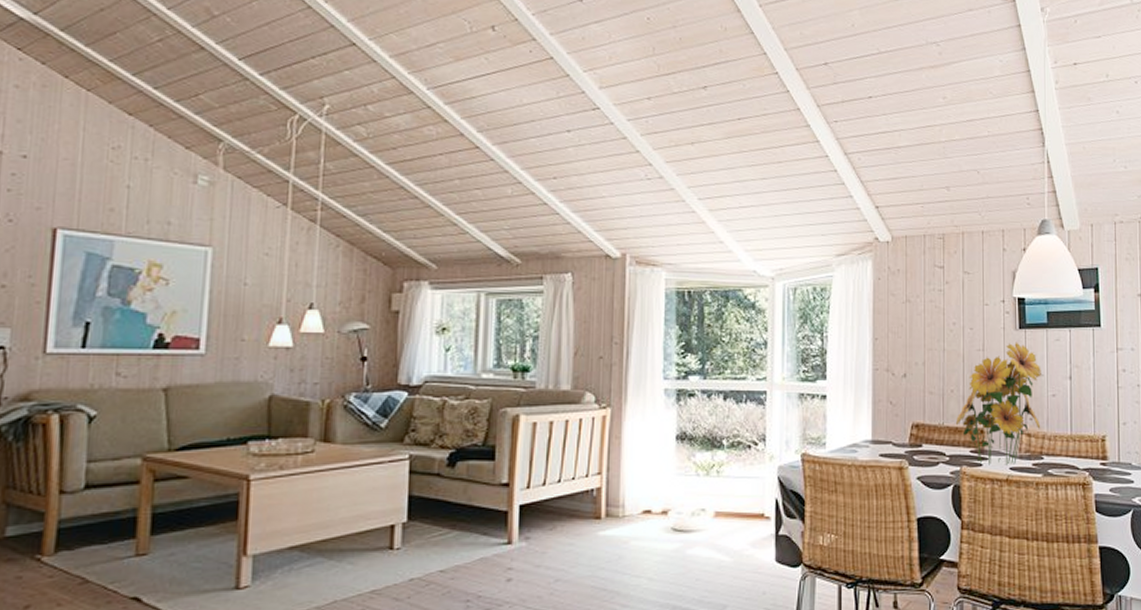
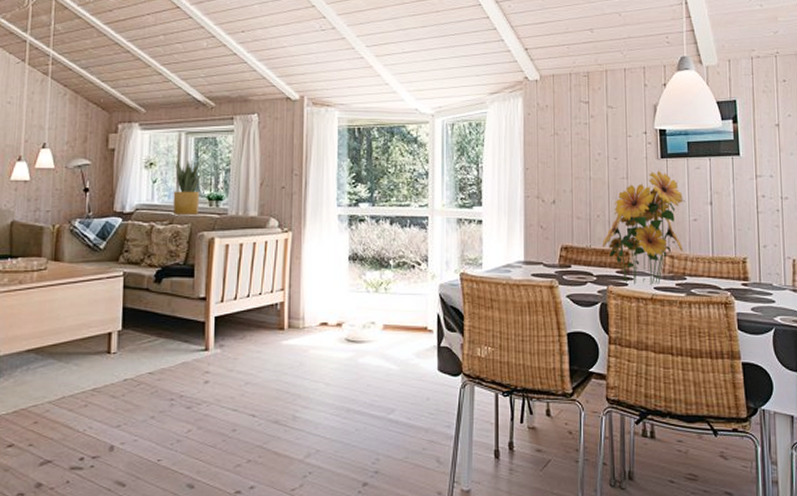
planter: none [469,324,503,388] -> present [172,159,201,215]

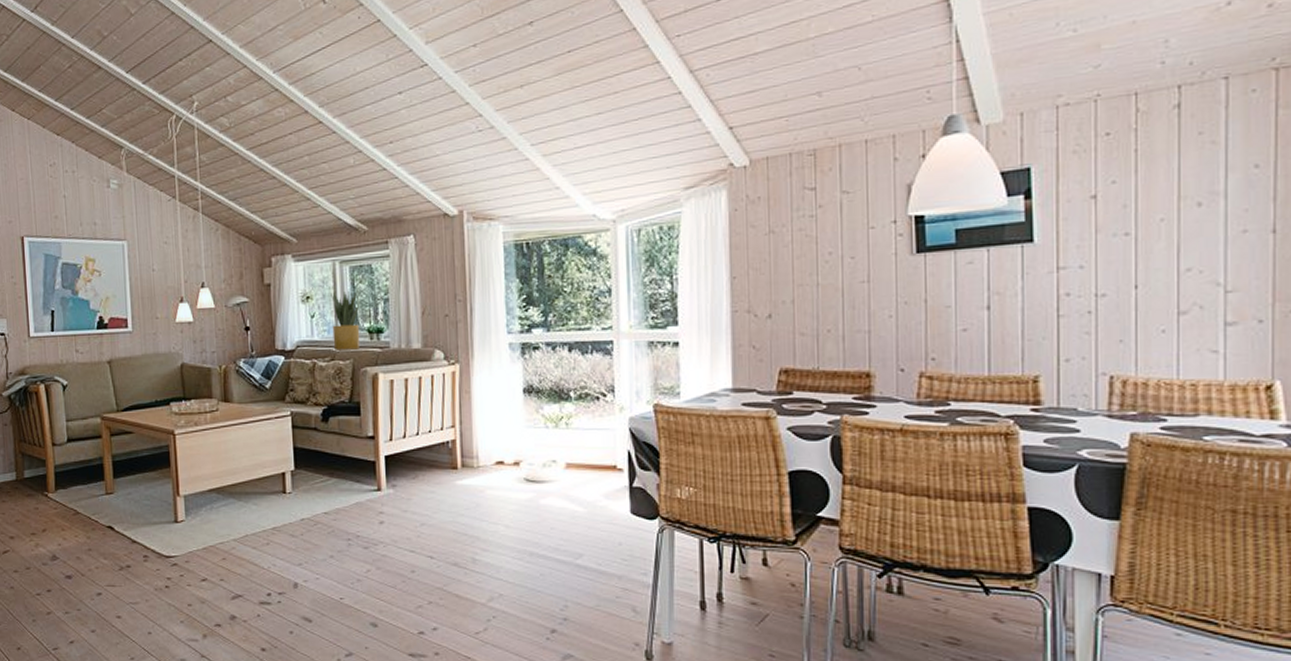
flower bouquet: present [601,170,683,285] -> none [833,269,947,413]

